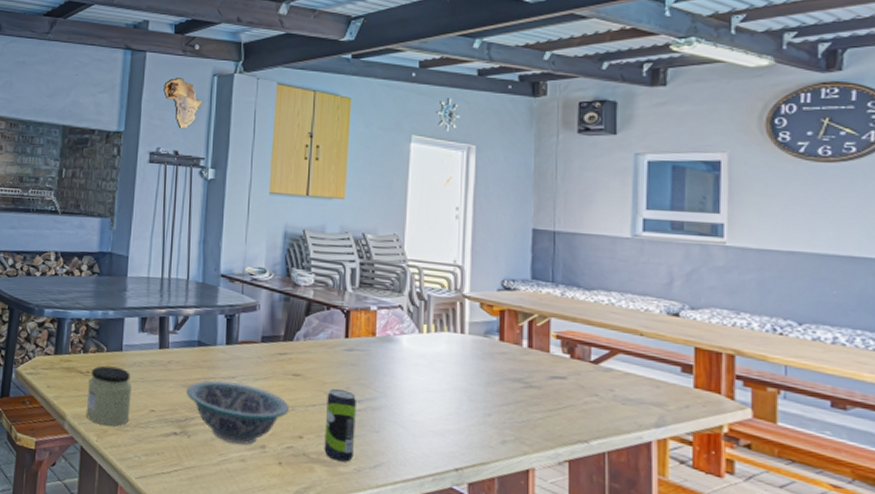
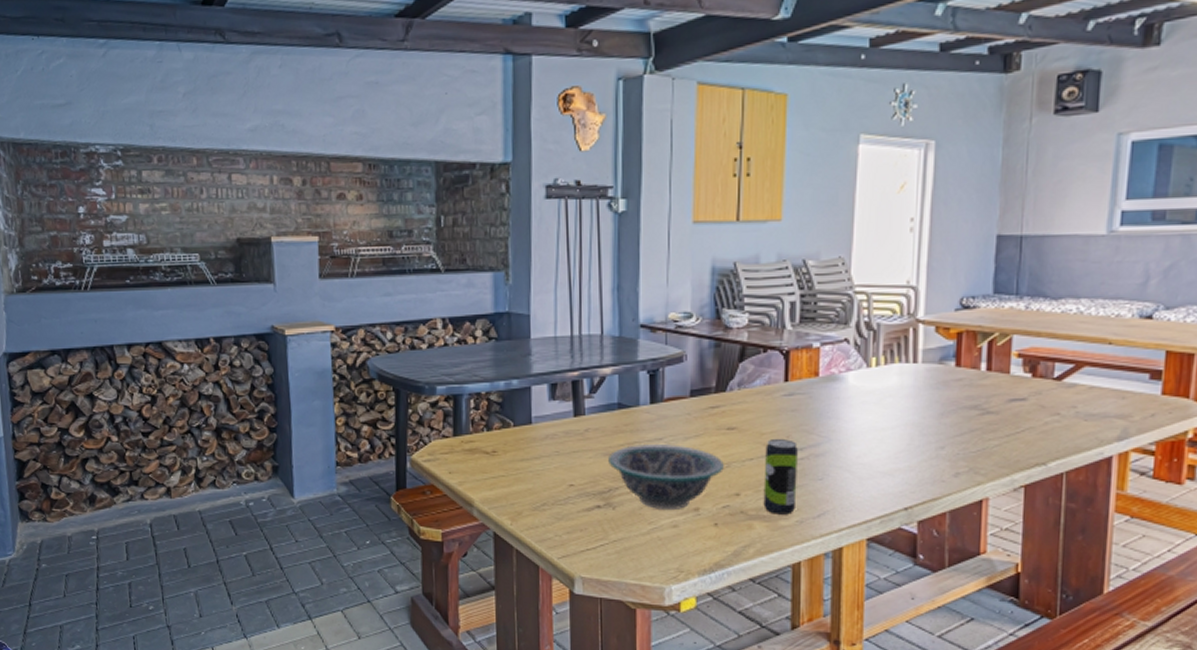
jar: present [85,365,132,427] -> none [496,442,546,507]

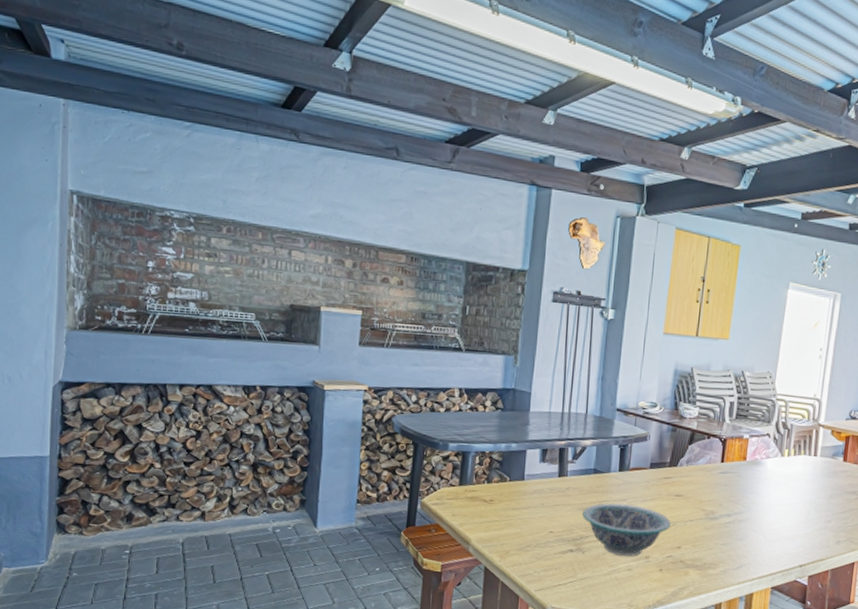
beverage can: present [763,438,798,515] -> none [698,505,727,565]

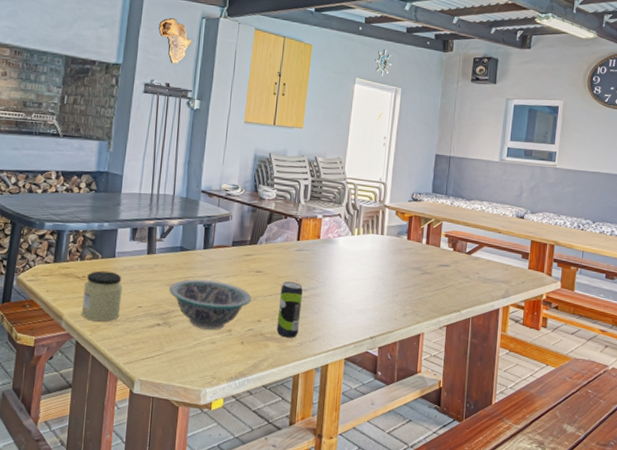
jar: none [489,494,532,548] -> present [81,270,122,322]
beverage can: none [698,505,727,565] -> present [276,281,303,338]

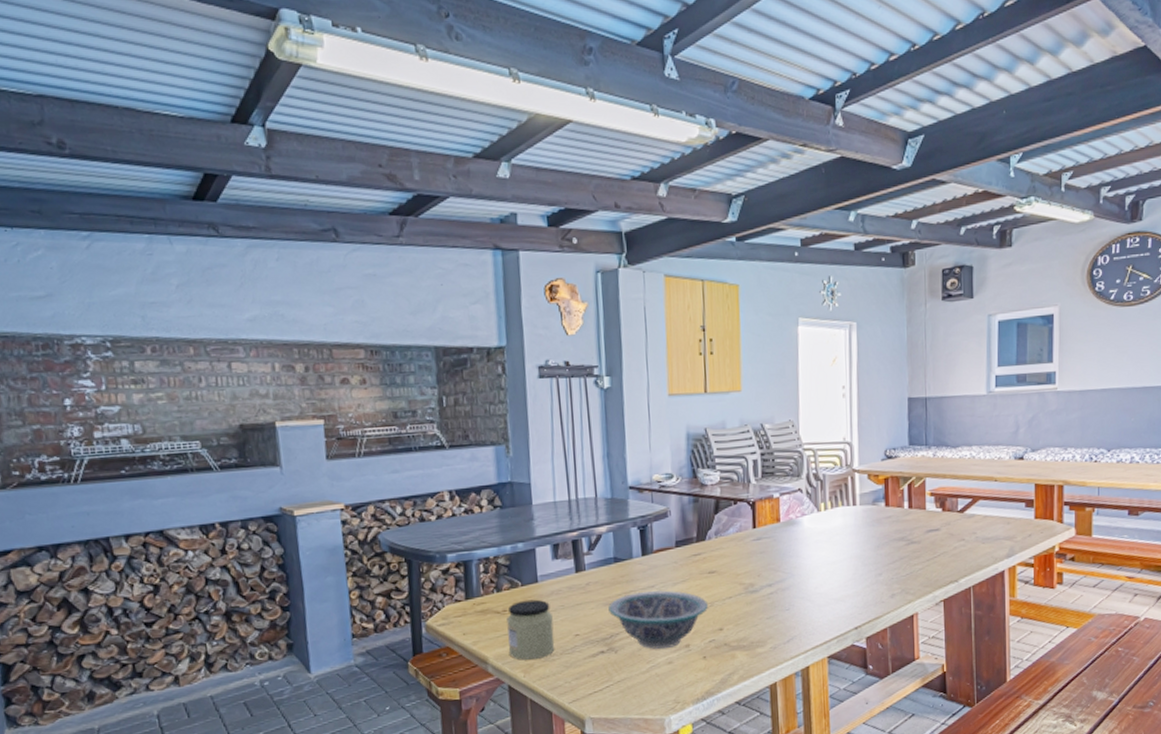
beverage can: present [276,281,303,338] -> none [741,577,770,644]

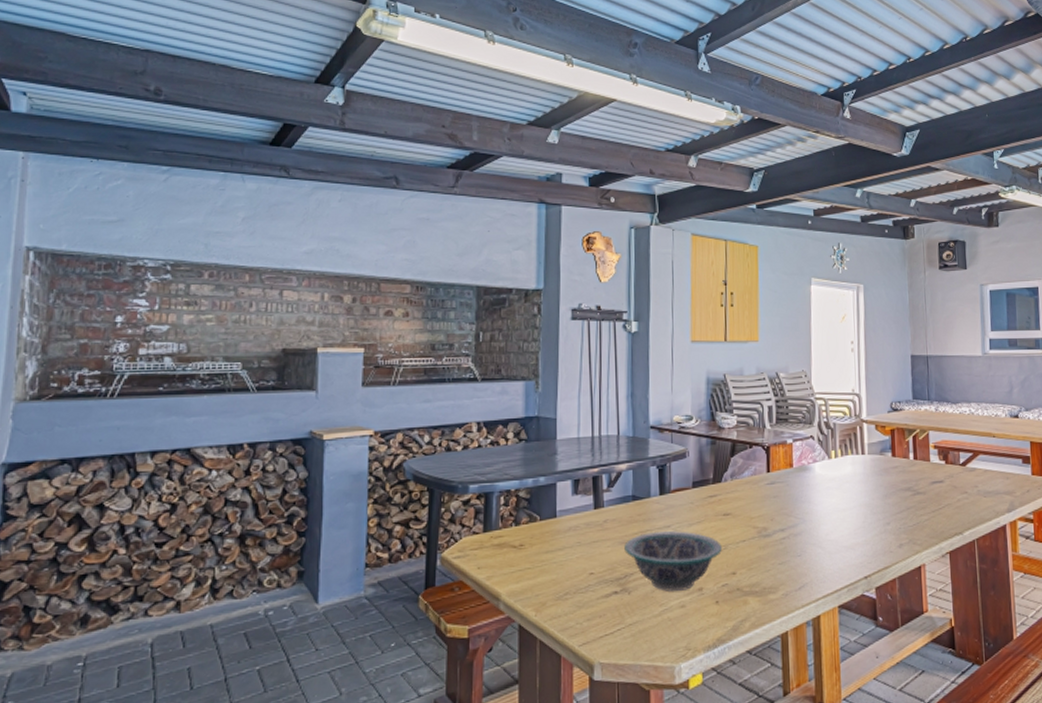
jar: present [507,599,555,660] -> none [522,535,569,598]

